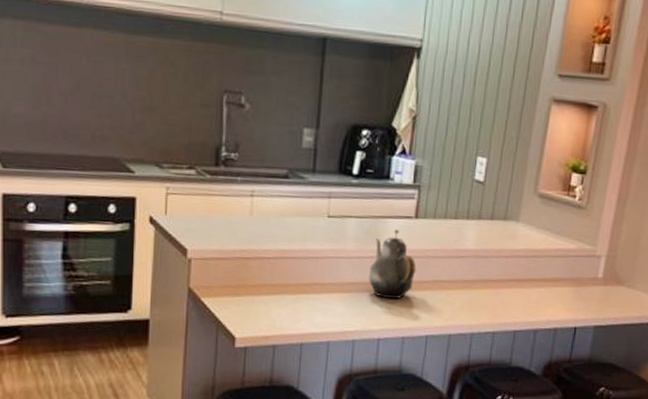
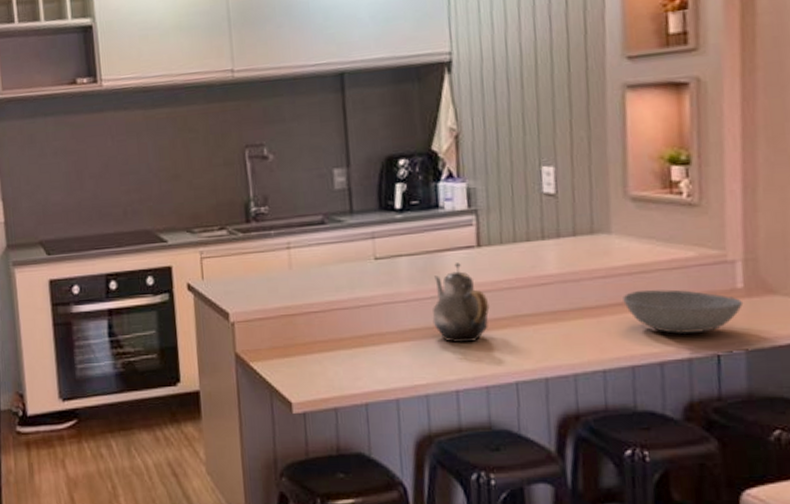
bowl: none [517,271,600,310] -> present [623,289,744,335]

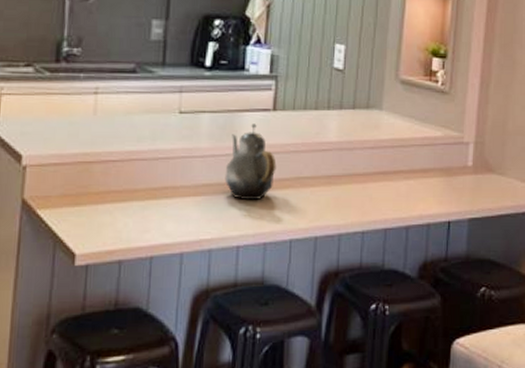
bowl: present [623,289,744,335] -> none [384,163,471,203]

